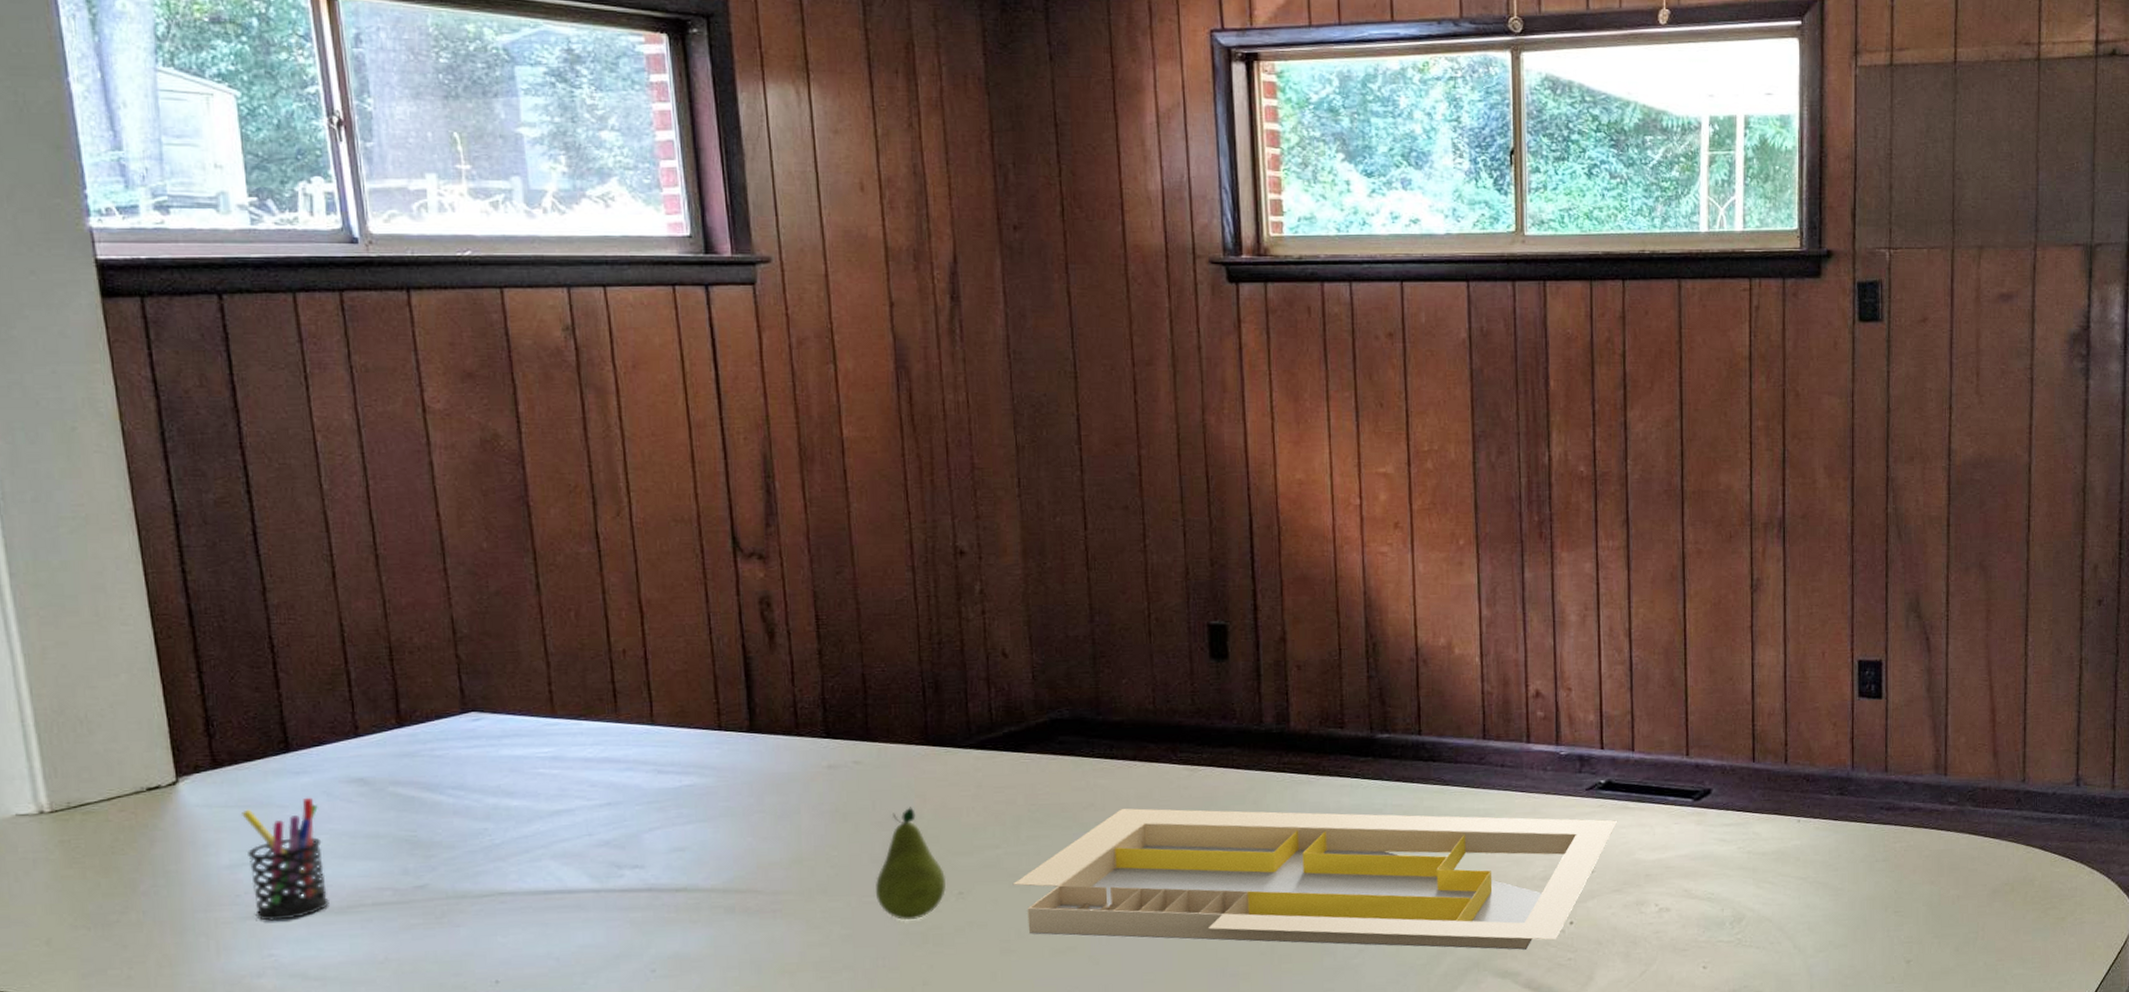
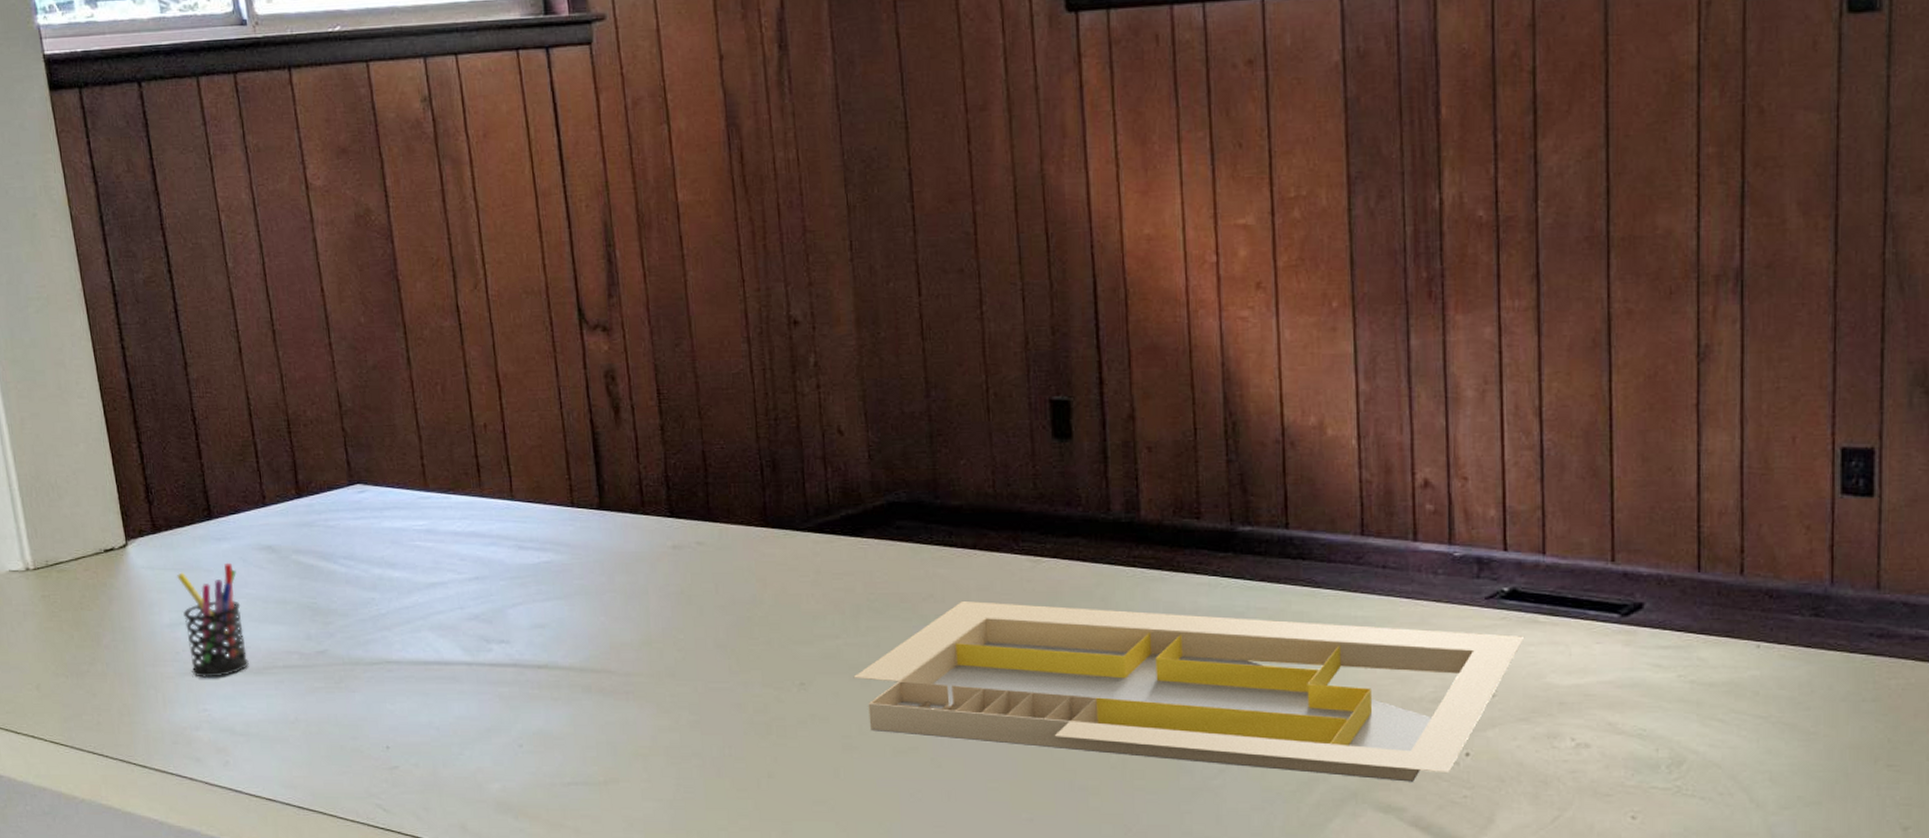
fruit: present [875,807,946,920] -> none [720,591,788,708]

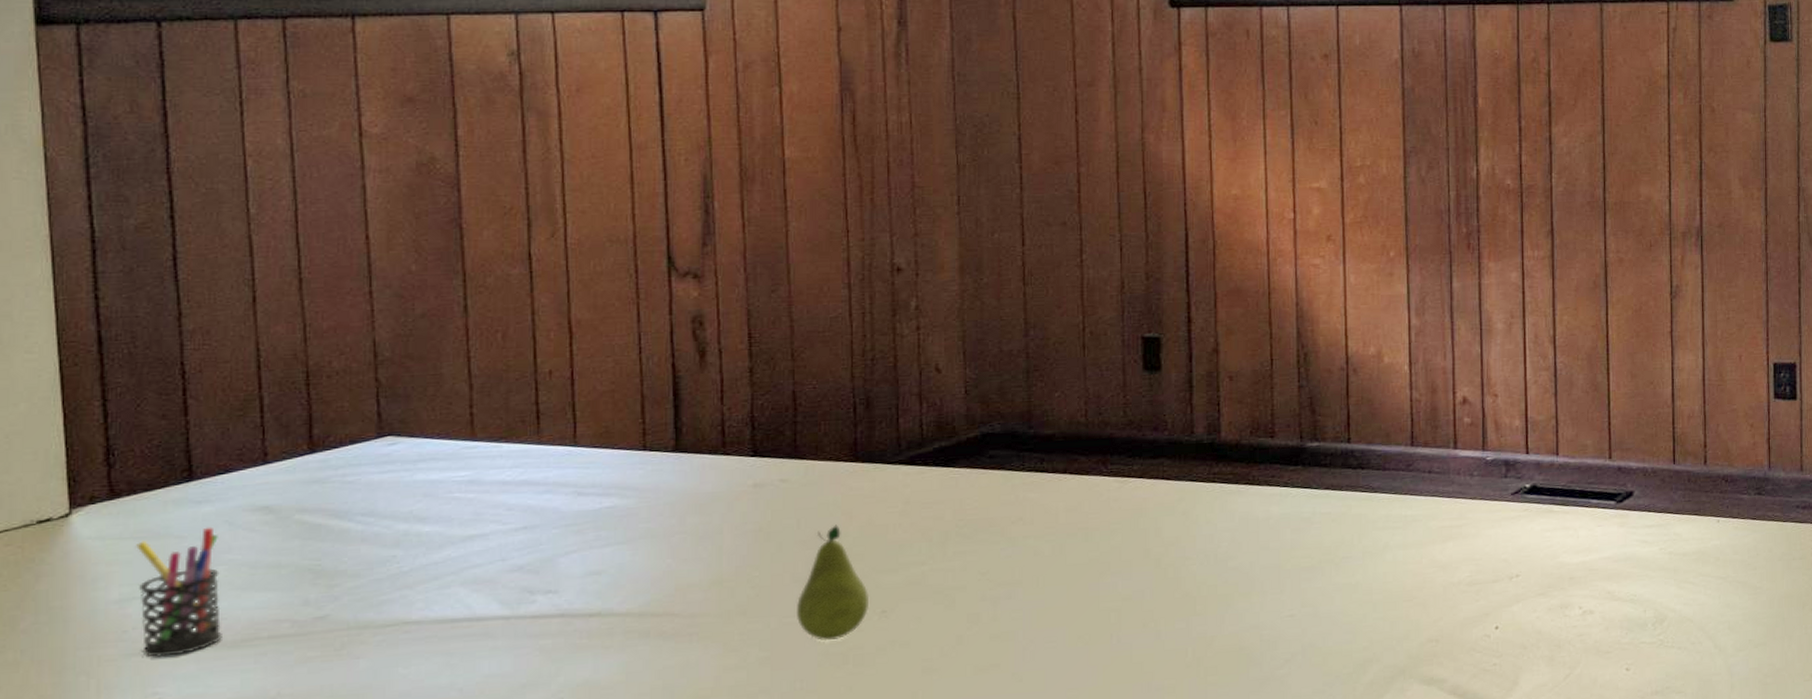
fruit: none [720,591,788,708] -> present [796,524,870,640]
serving tray: present [853,600,1525,782] -> none [937,521,1543,657]

